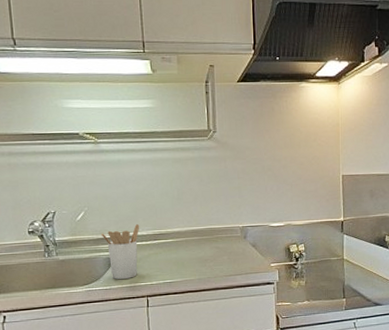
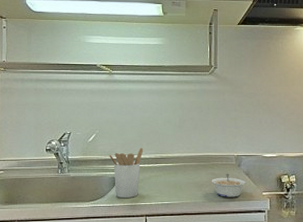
legume: none [216,246,253,272] -> present [211,173,246,197]

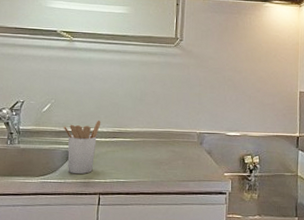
legume: present [211,173,246,197] -> none [171,151,208,177]

